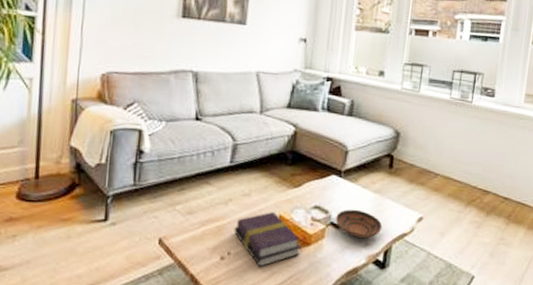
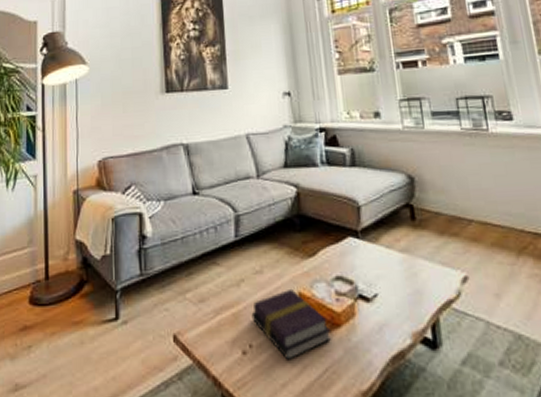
bowl: present [335,209,383,238] -> none [363,275,422,312]

